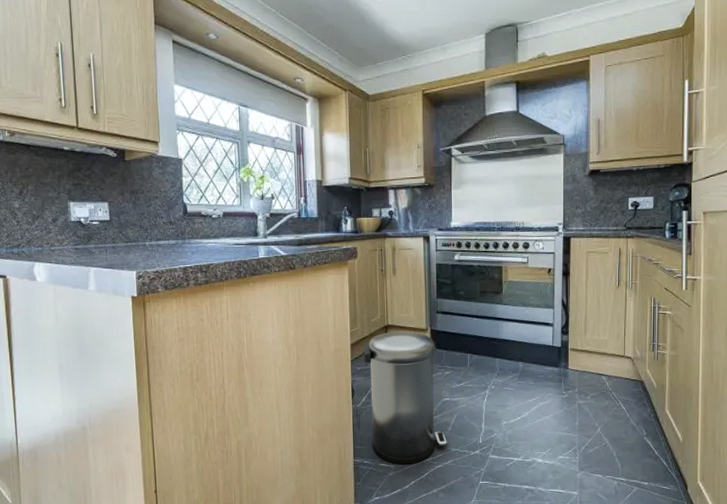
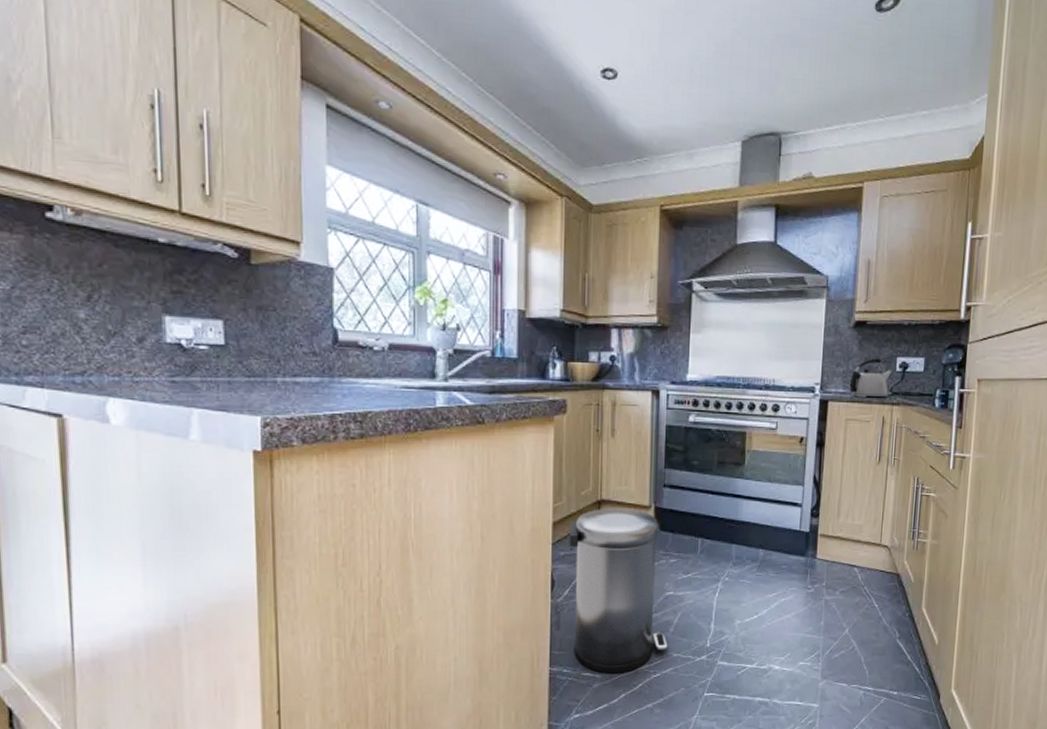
kettle: none [588,200,625,233] -> present [849,358,892,398]

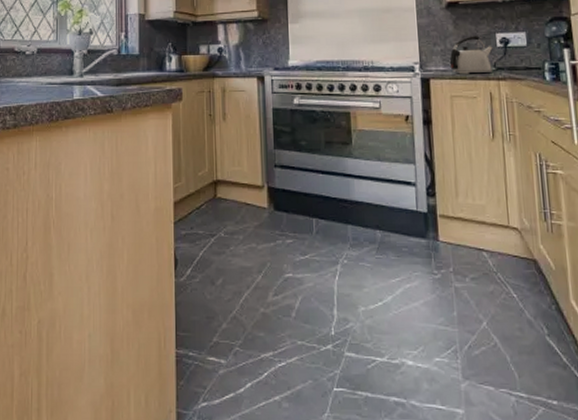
pedal bin: present [569,507,669,674] -> none [189,187,292,360]

